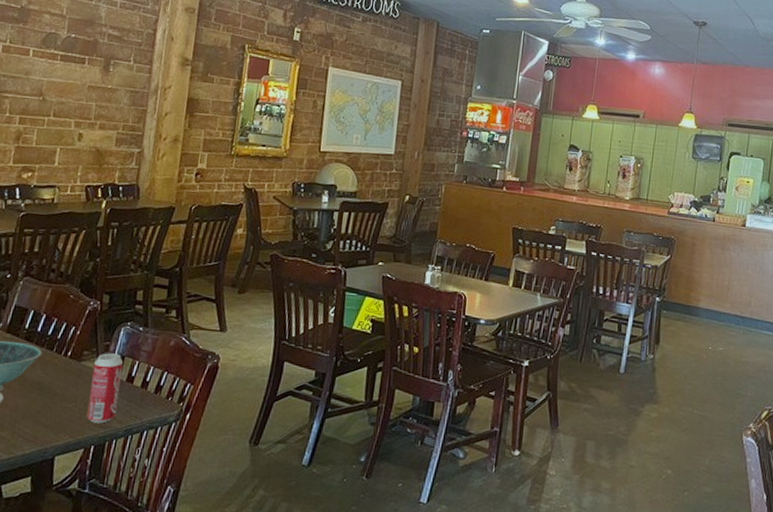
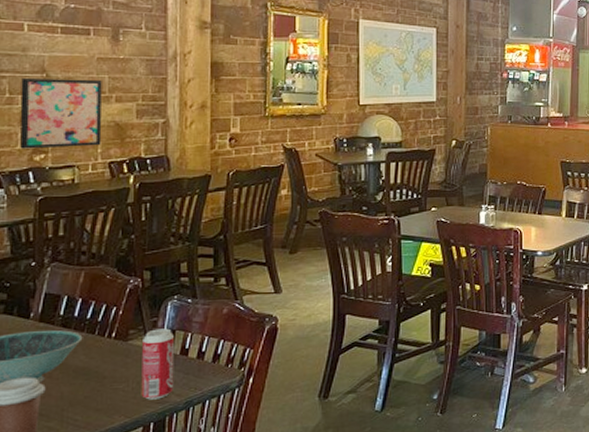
wall art: none [12,100,90,169] -> present [20,78,102,149]

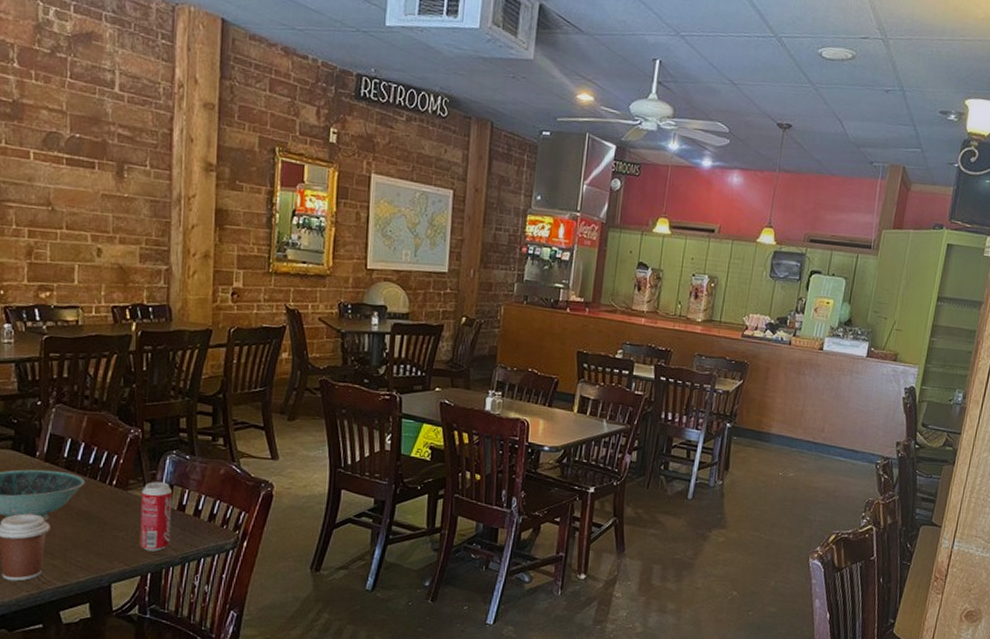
wall art: present [20,78,102,149] -> none [26,210,106,288]

